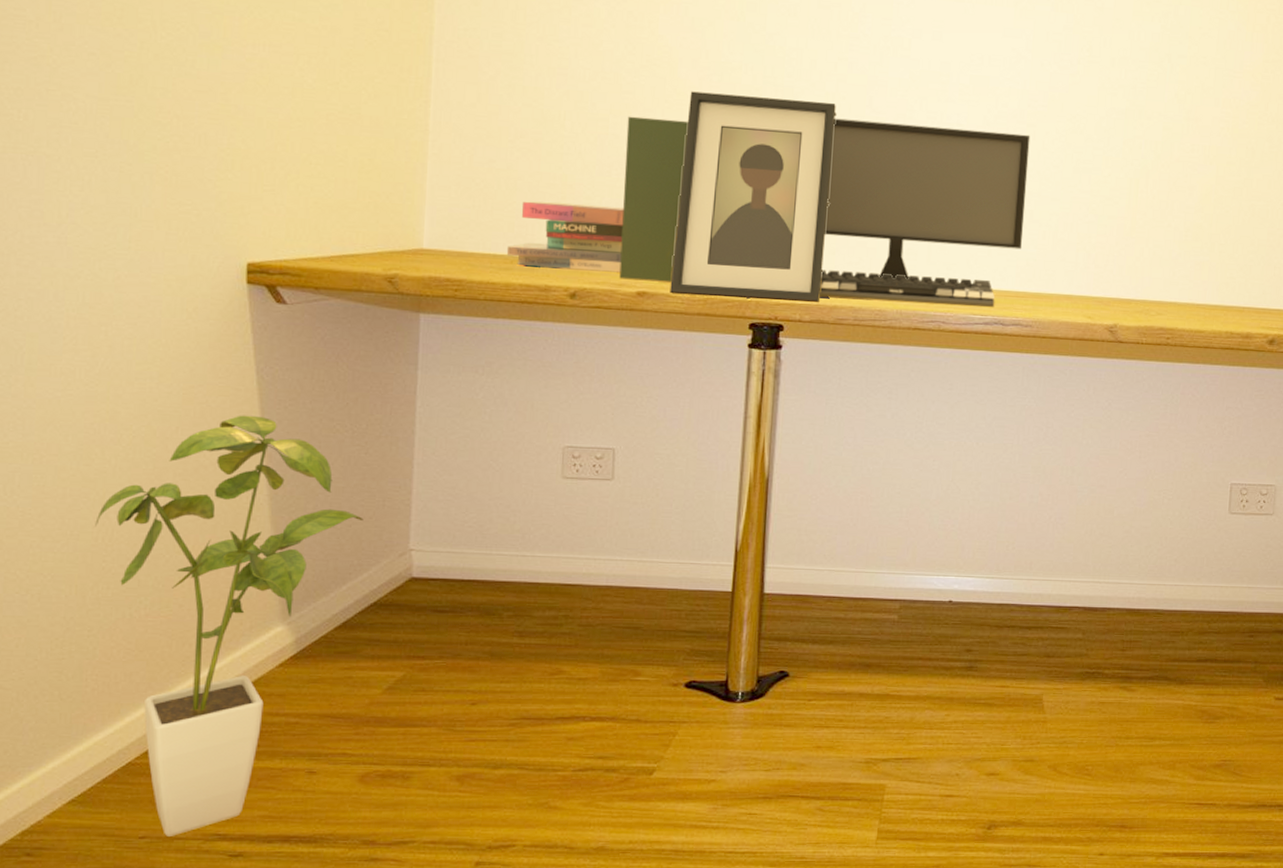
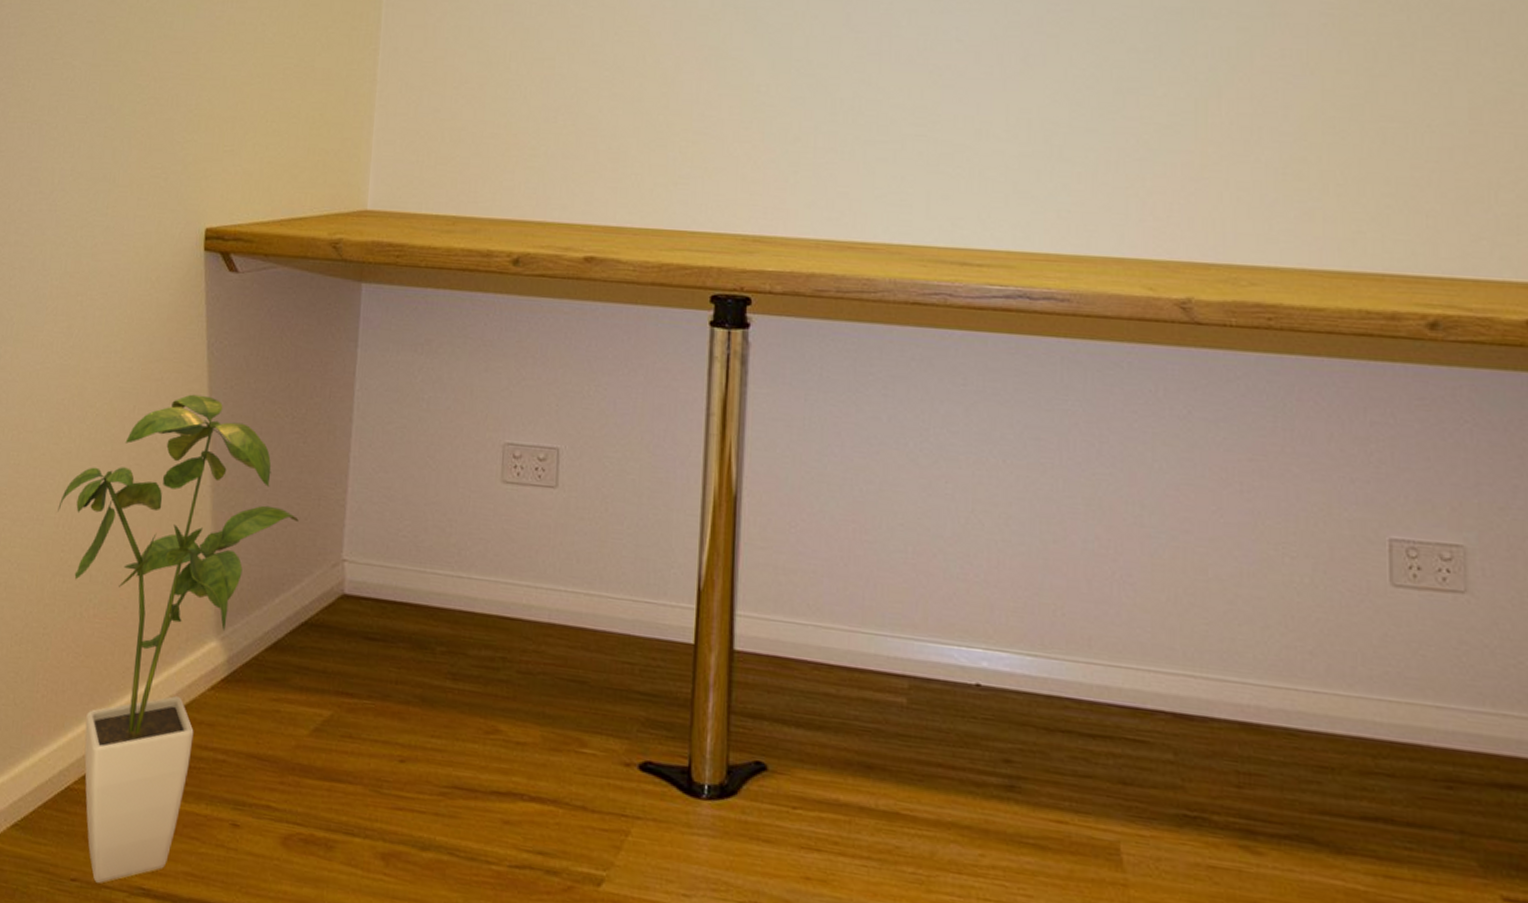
books: present [506,201,625,273] -> none [448,153,571,234]
binder: present [619,116,688,282] -> none [565,53,640,245]
picture frame: present [670,91,837,303] -> none [620,20,808,270]
computer keyboard: present [820,269,995,308] -> none [793,227,1018,276]
computer monitor: present [825,118,1031,280] -> none [798,41,1053,240]

